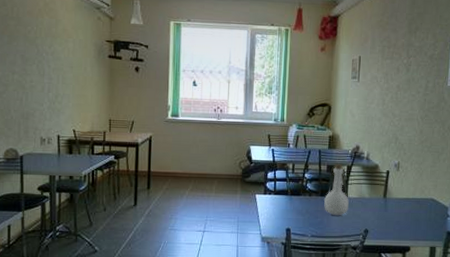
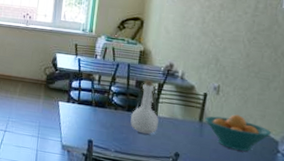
fruit bowl: none [388,187,443,219] -> present [204,114,272,151]

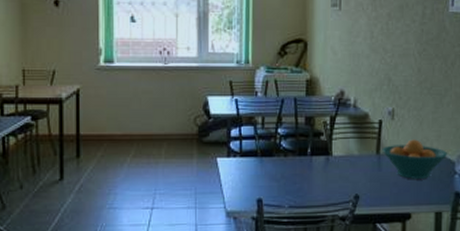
bottle: present [130,80,159,135] -> none [303,115,334,180]

